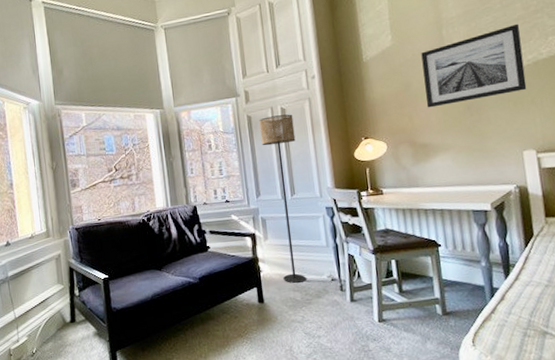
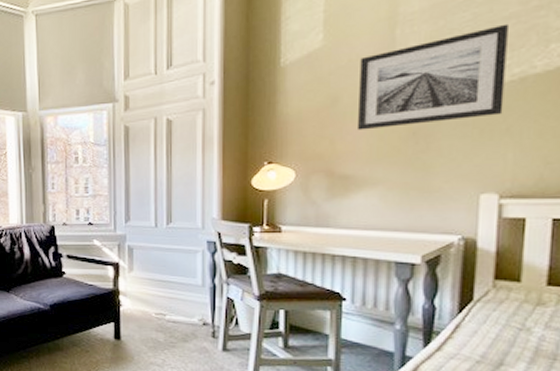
floor lamp: present [259,114,306,283] -> none [138,127,180,323]

